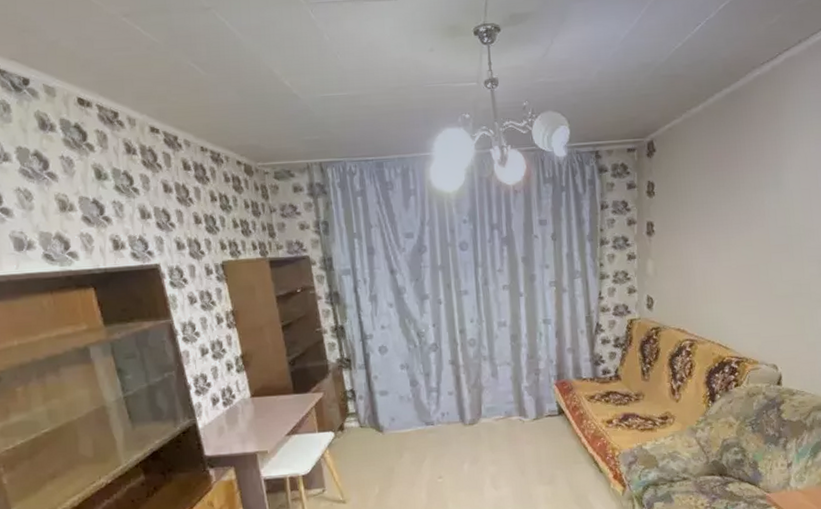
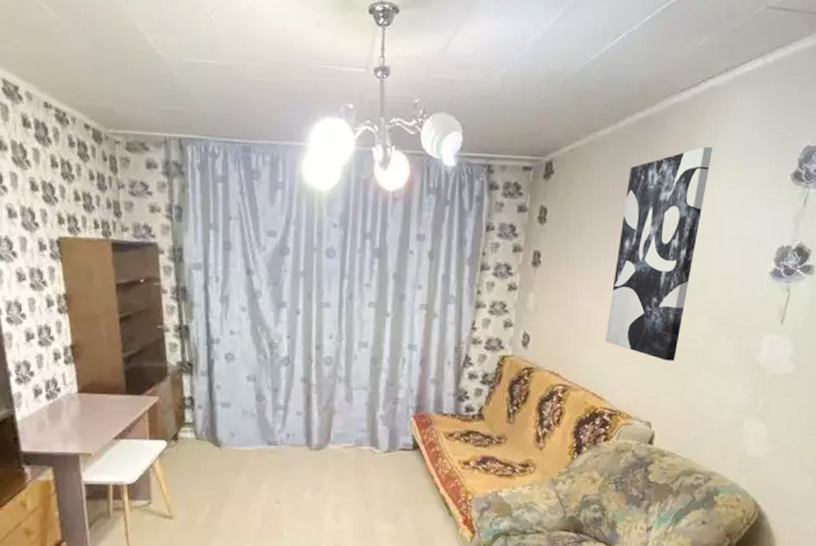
wall art: none [723,110,798,307] -> present [605,146,712,361]

